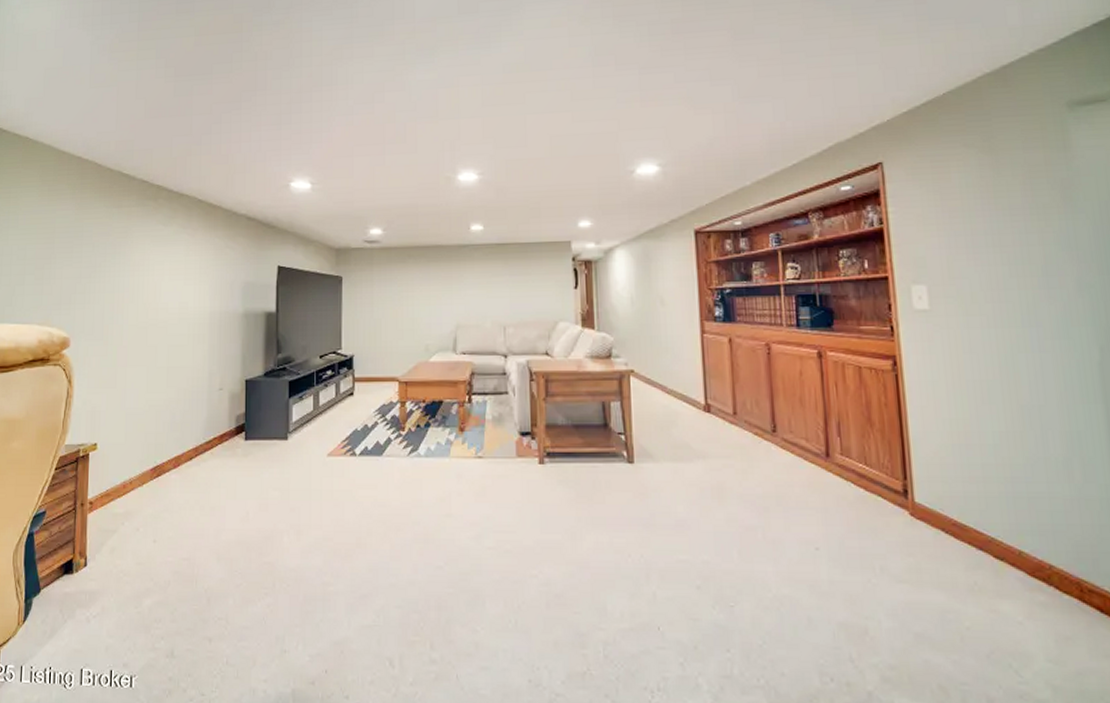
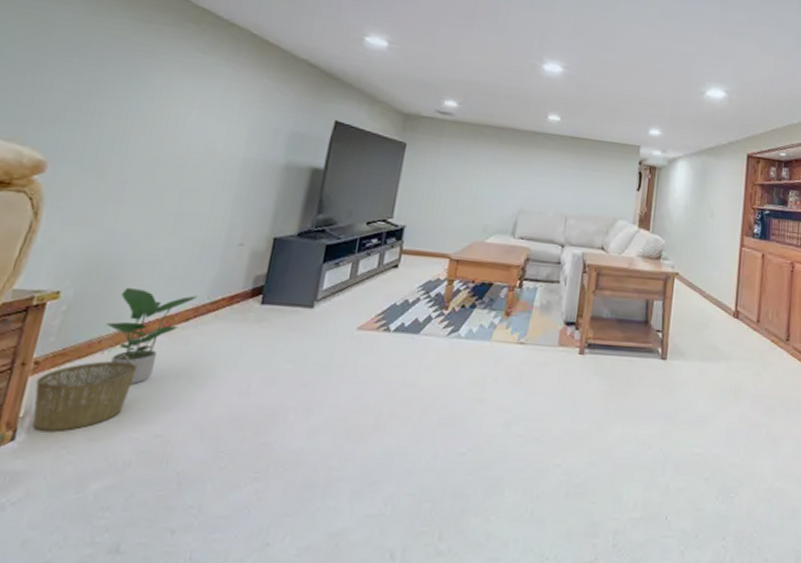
basket: none [93,492,162,559] -> present [32,354,139,432]
potted plant: none [133,436,196,517] -> present [106,288,198,385]

